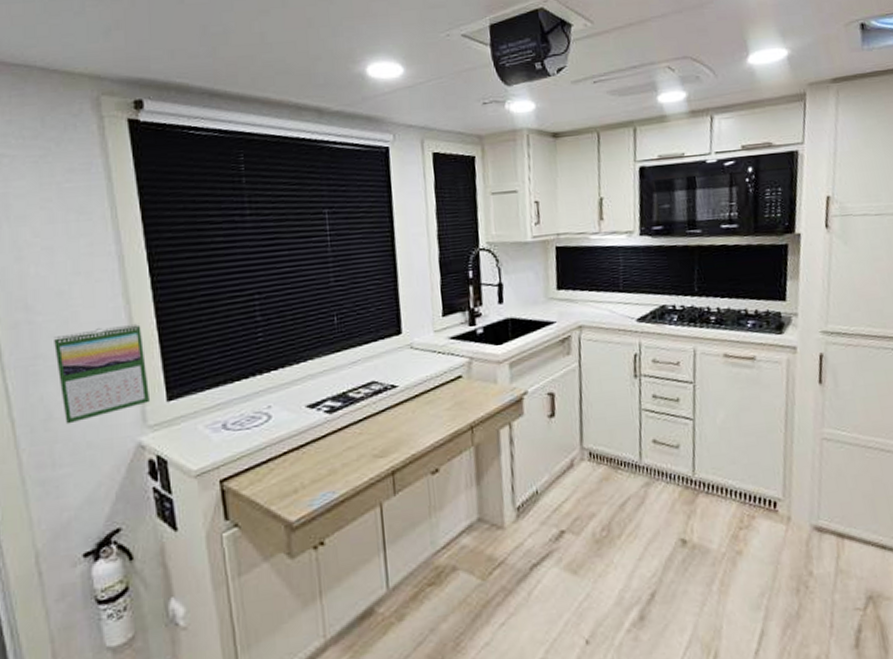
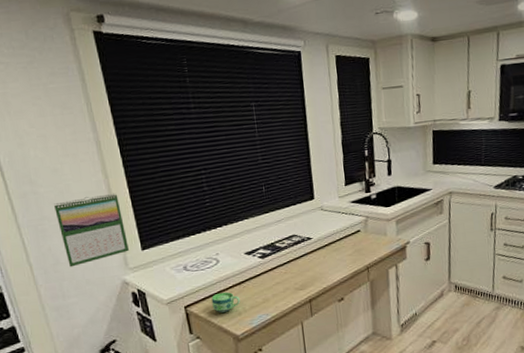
cup: none [257,459,298,490] -> present [211,292,241,313]

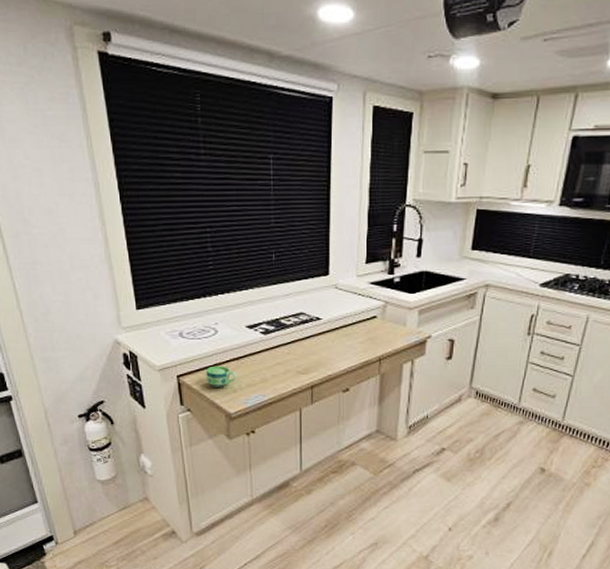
calendar: present [54,192,129,268] -> none [47,243,123,319]

